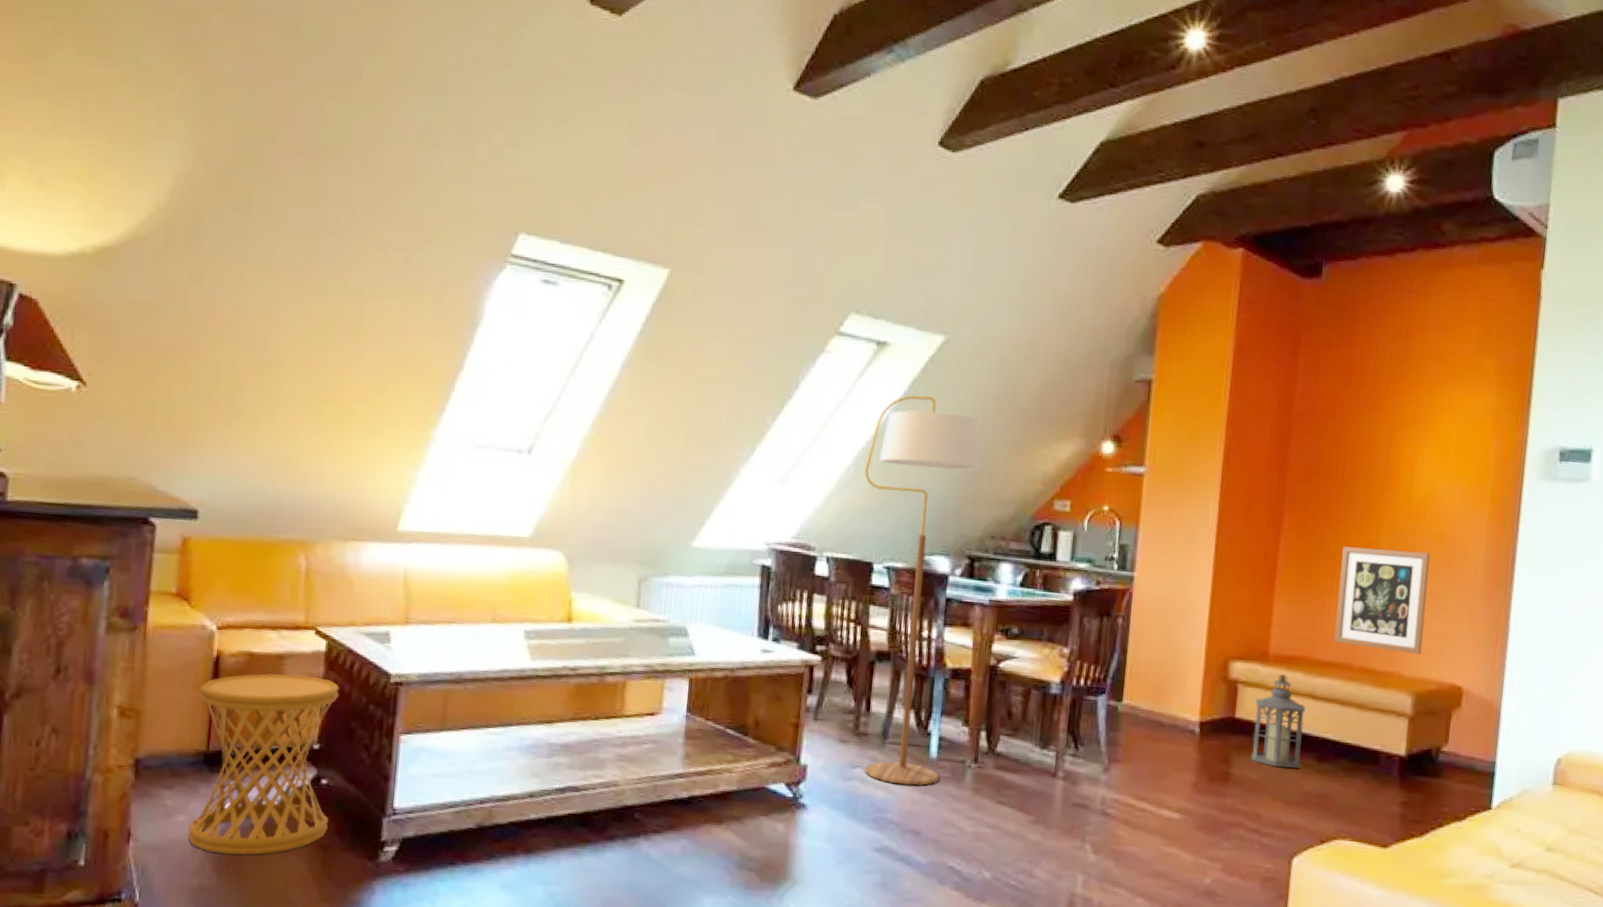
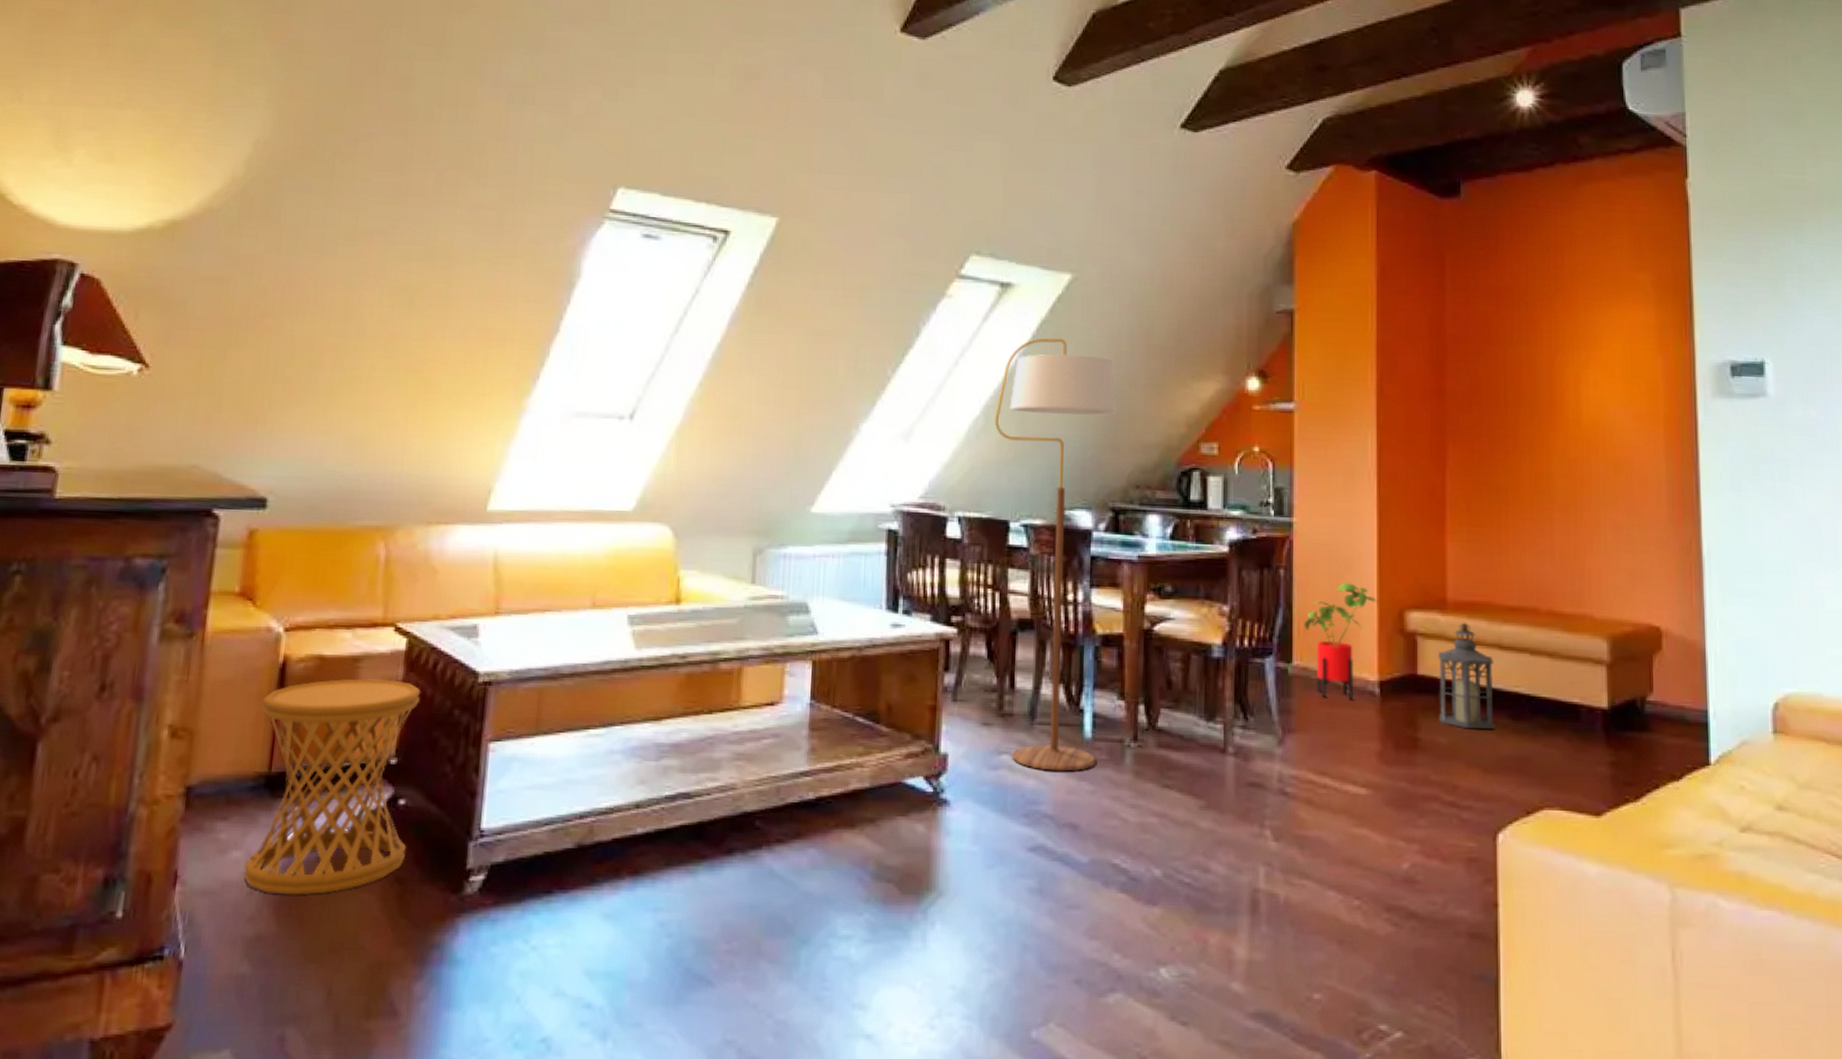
house plant: none [1136,633,1207,736] -> present [1304,583,1379,699]
wall art: present [1334,546,1430,655] -> none [1513,478,1611,593]

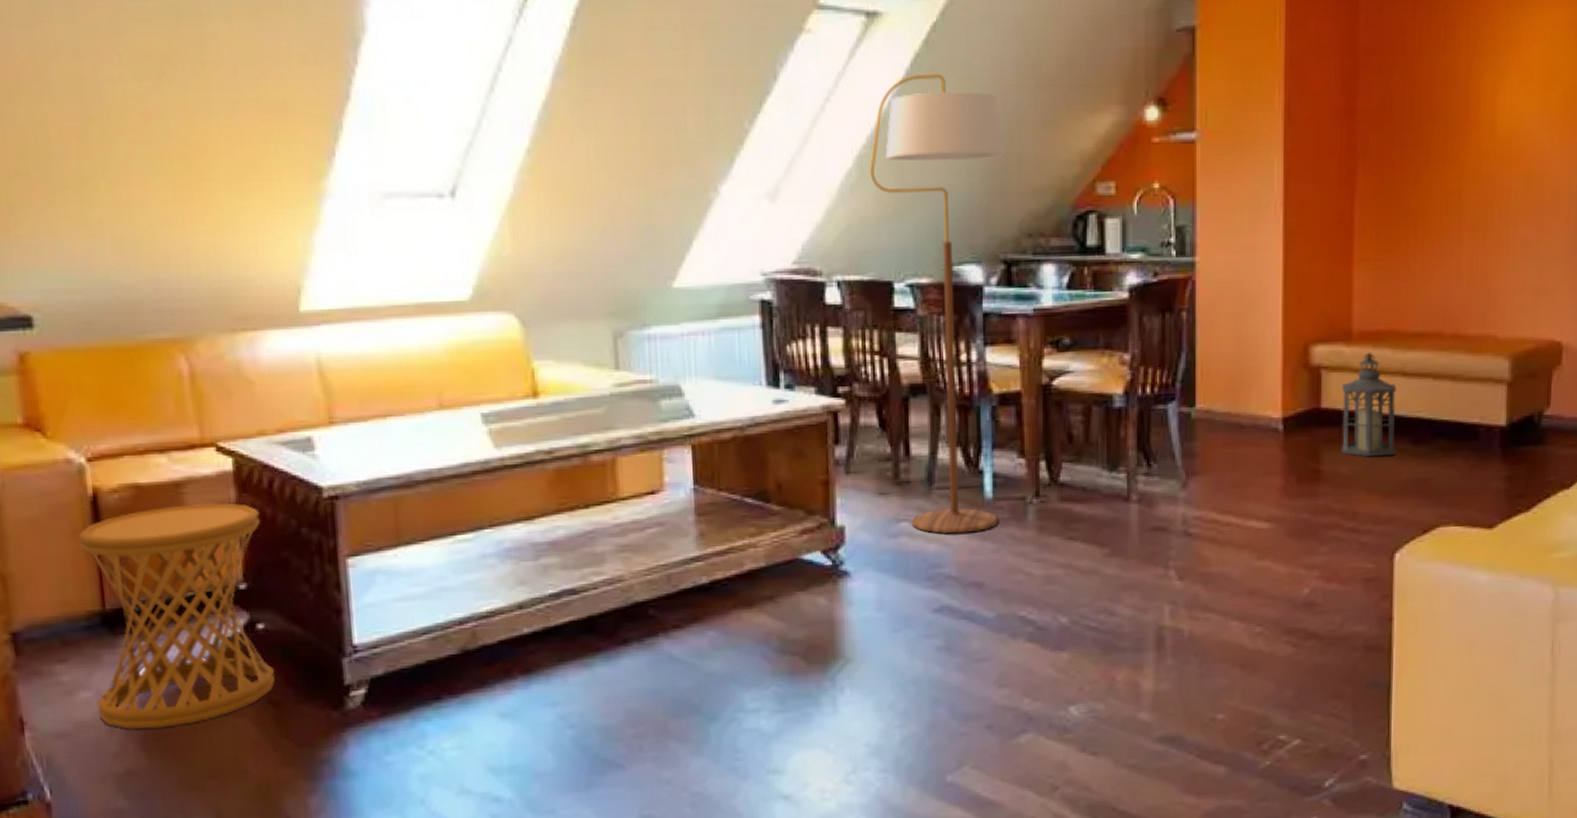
house plant: present [1304,583,1379,699] -> none [1207,321,1284,439]

